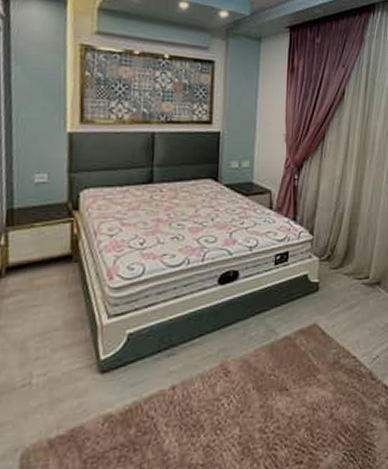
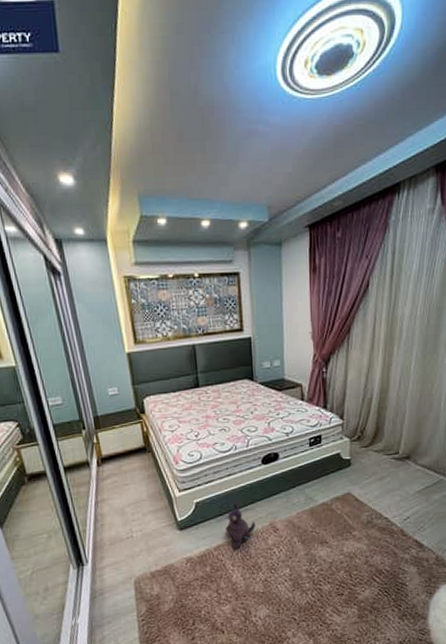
plush toy: none [163,333,202,400] -> present [225,501,255,549]

